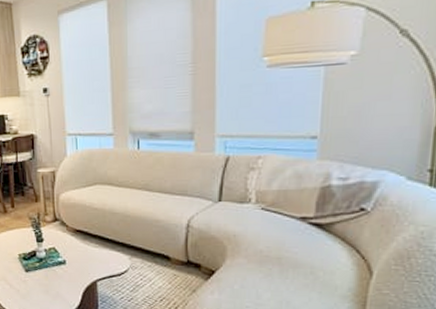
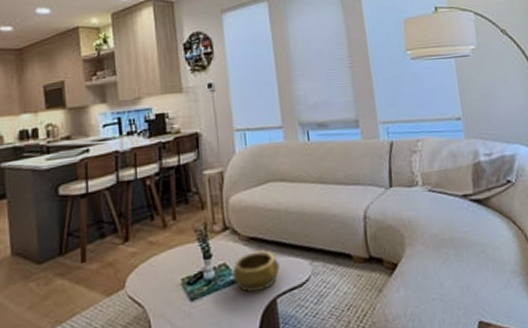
decorative bowl: none [60,242,101,274] -> present [232,250,280,293]

